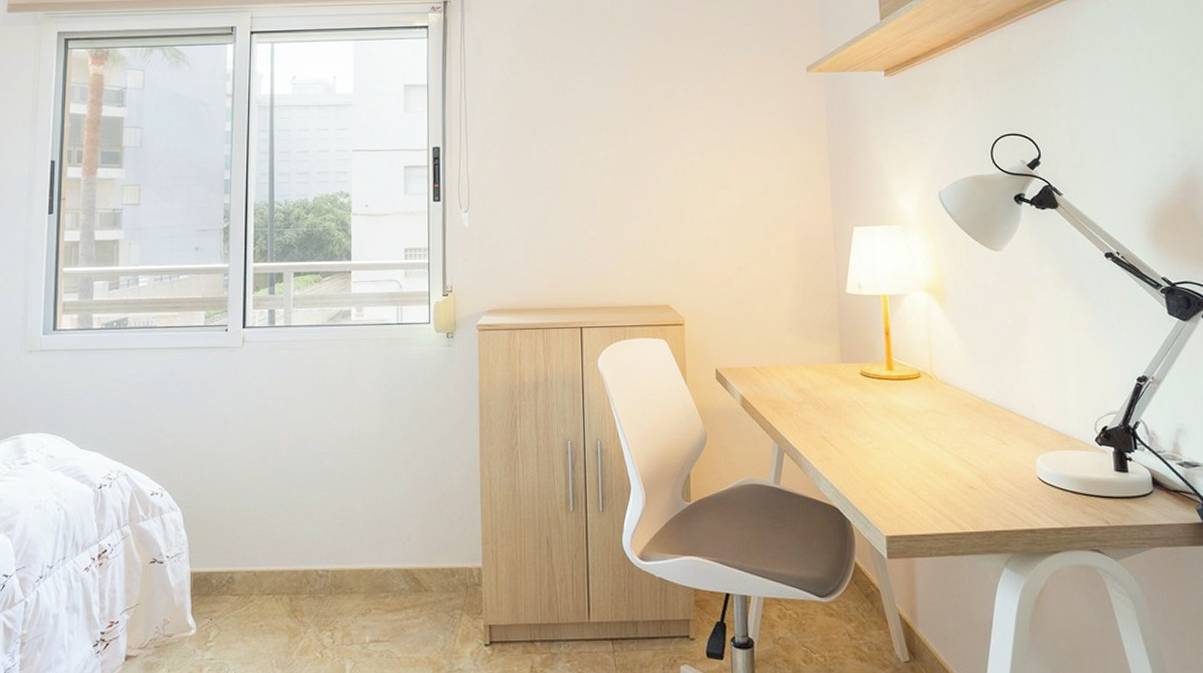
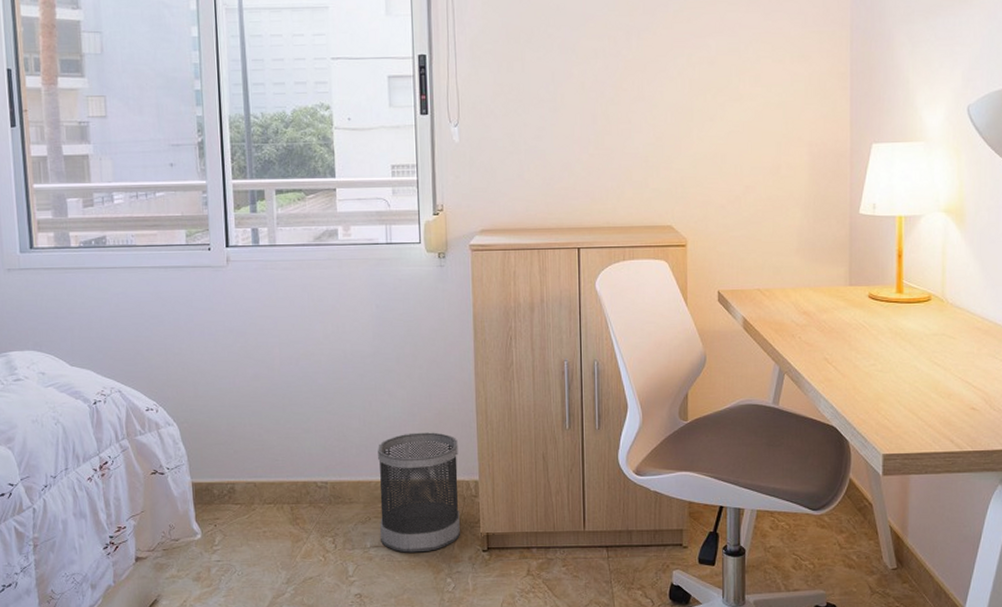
wastebasket: none [380,516,462,648] -> present [378,432,460,553]

